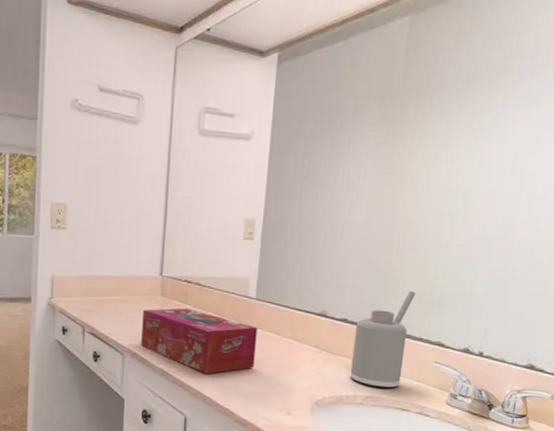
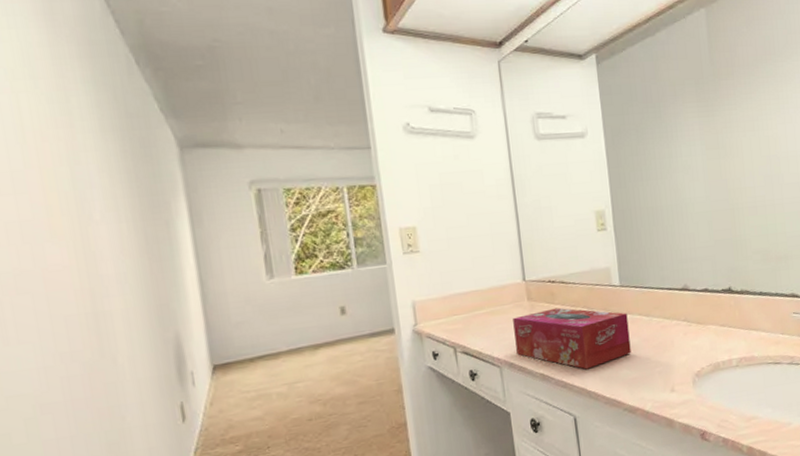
soap dispenser: present [350,290,416,389] -> none [716,251,768,348]

